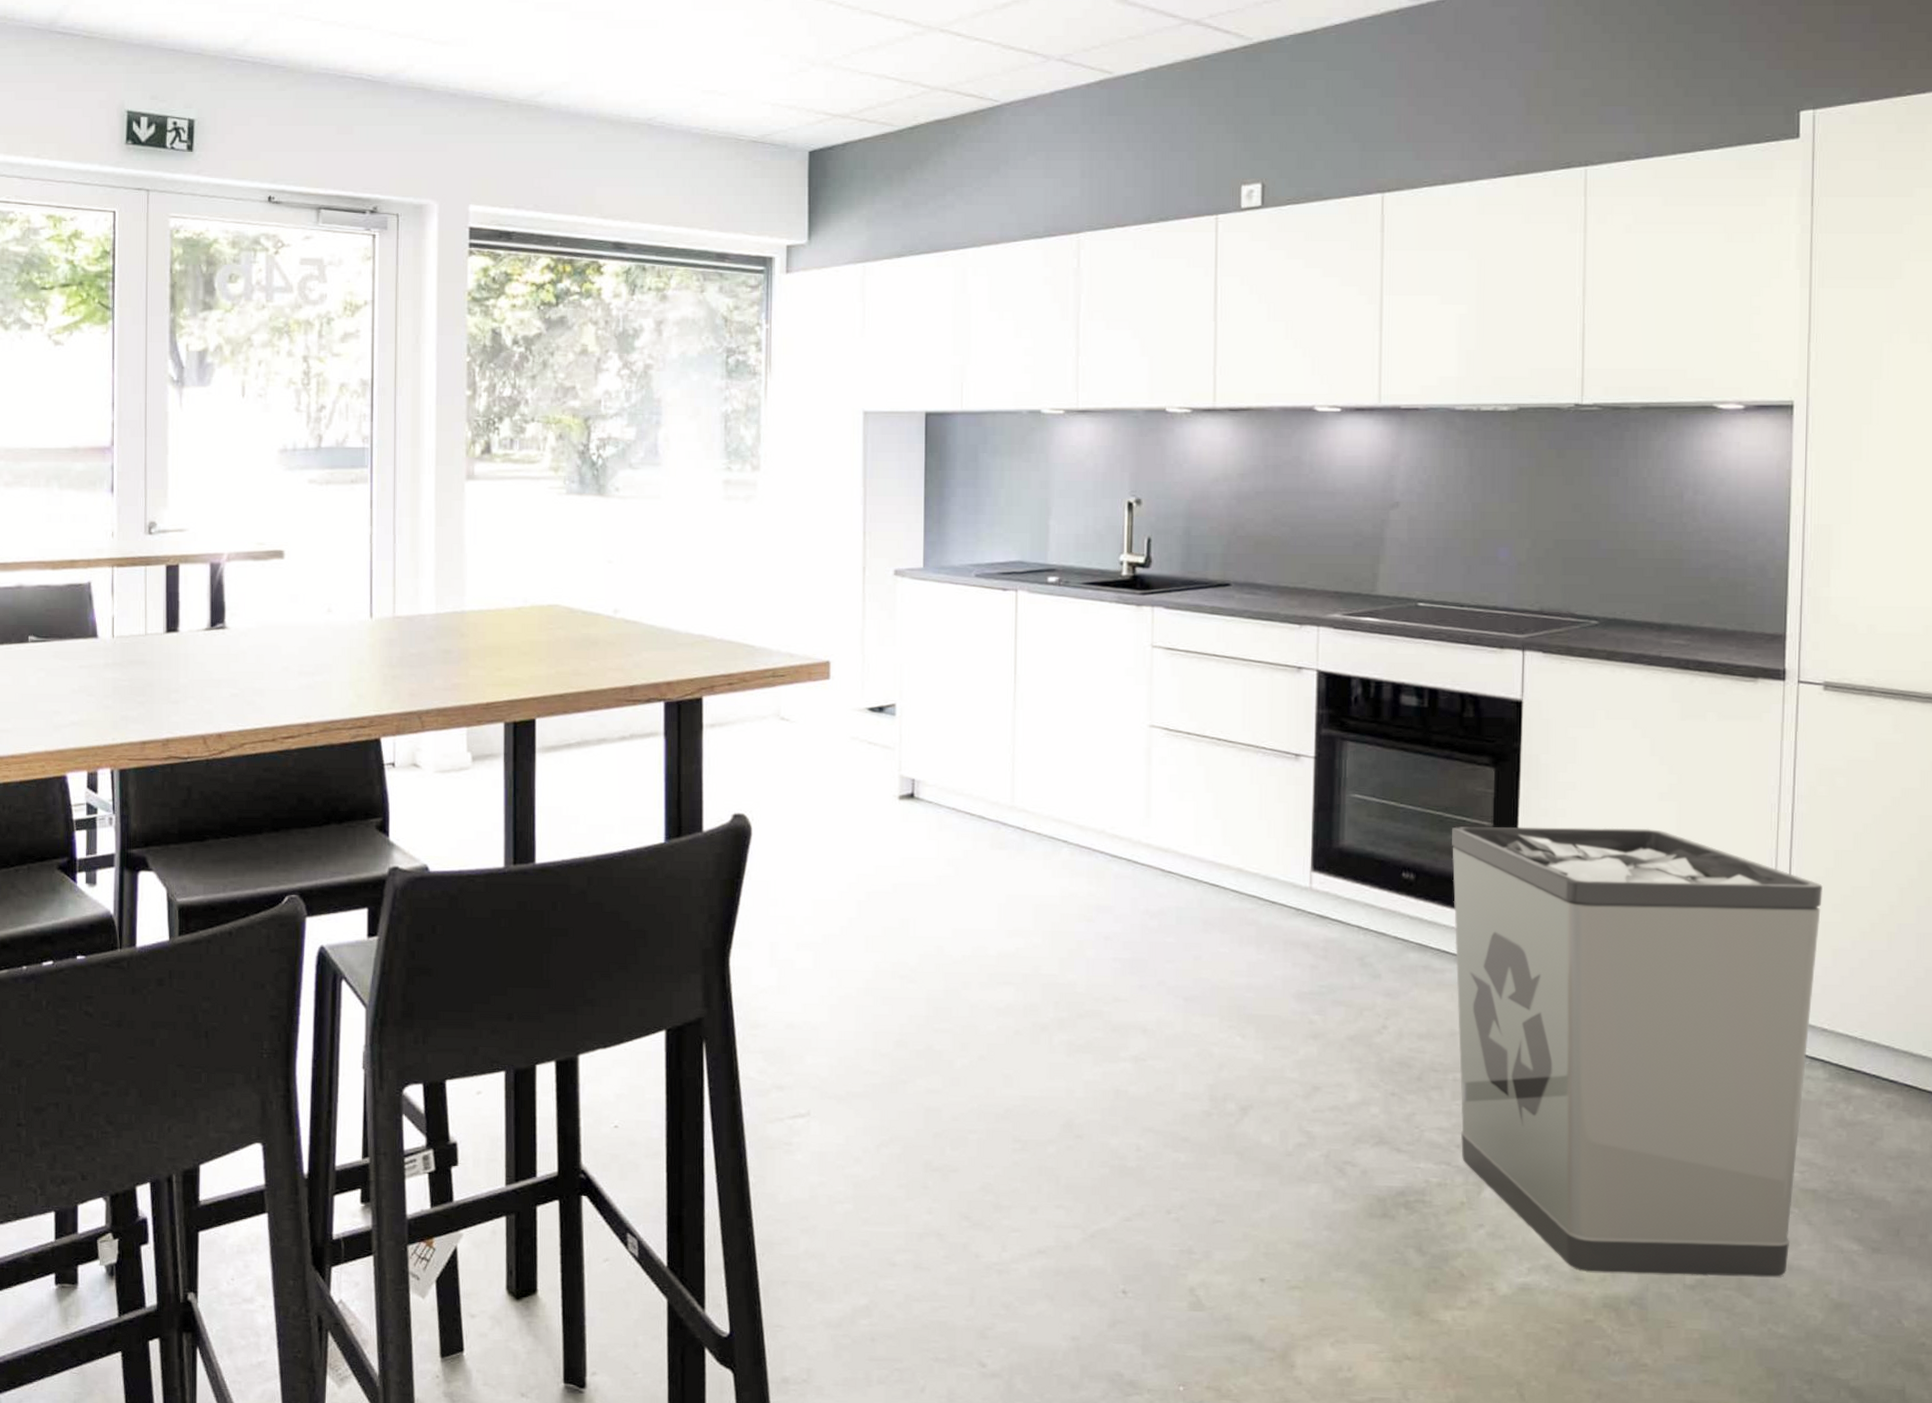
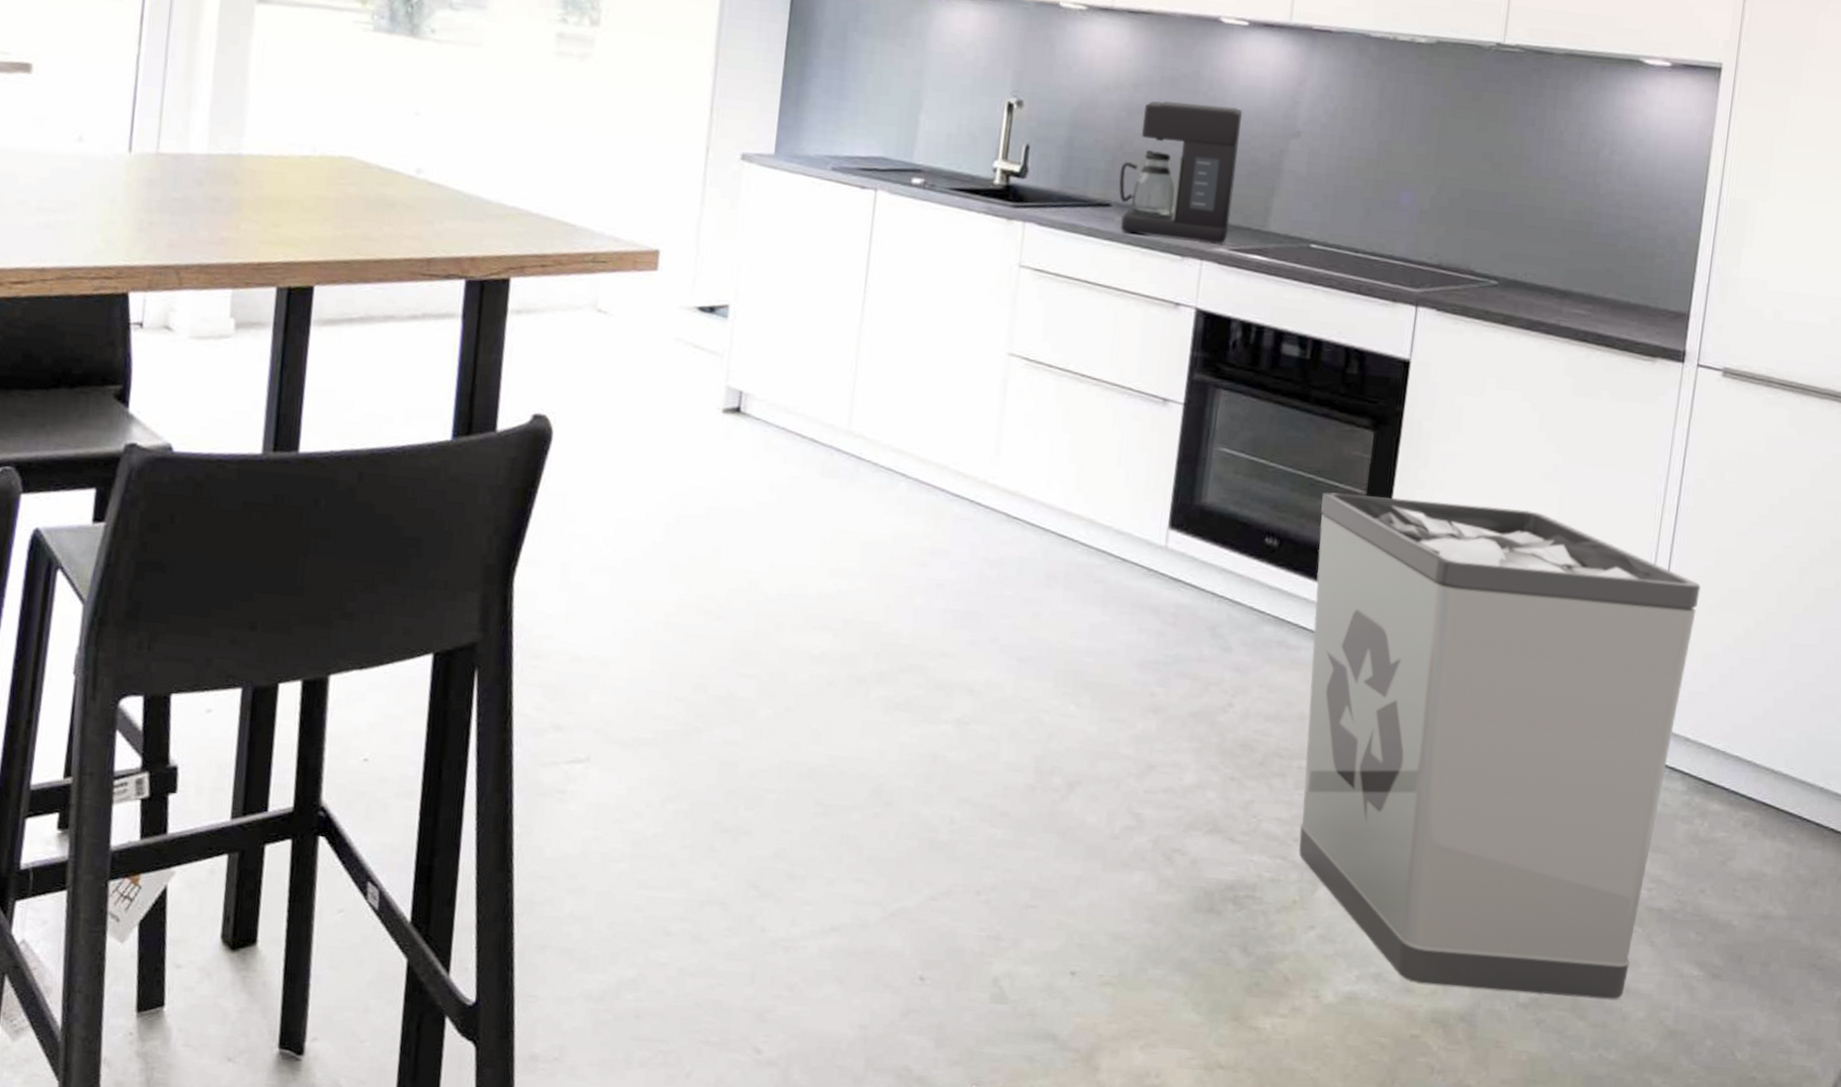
coffee maker: none [1235,486,1344,610] -> present [1119,101,1243,243]

